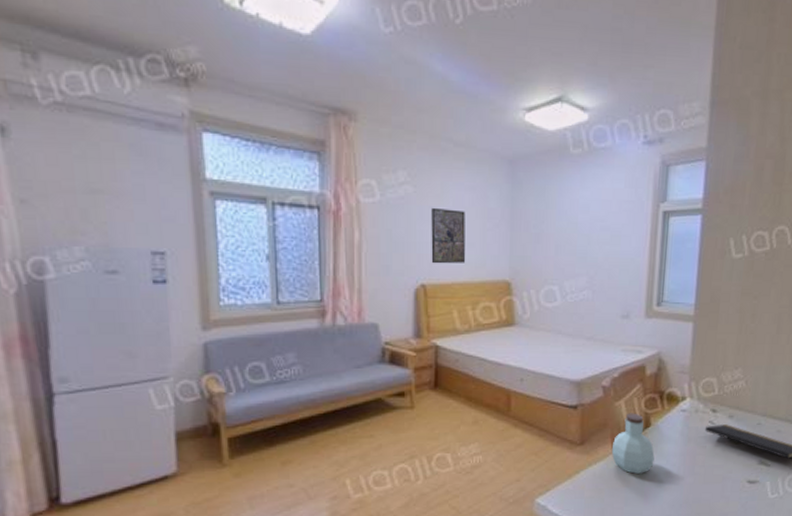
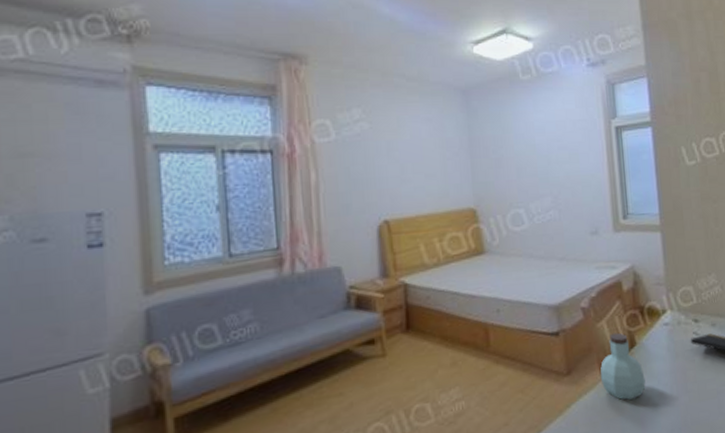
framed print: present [431,207,466,264] -> none [389,141,429,198]

